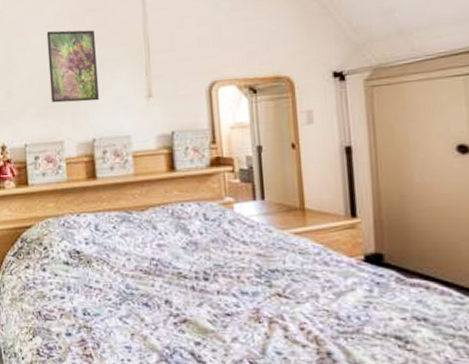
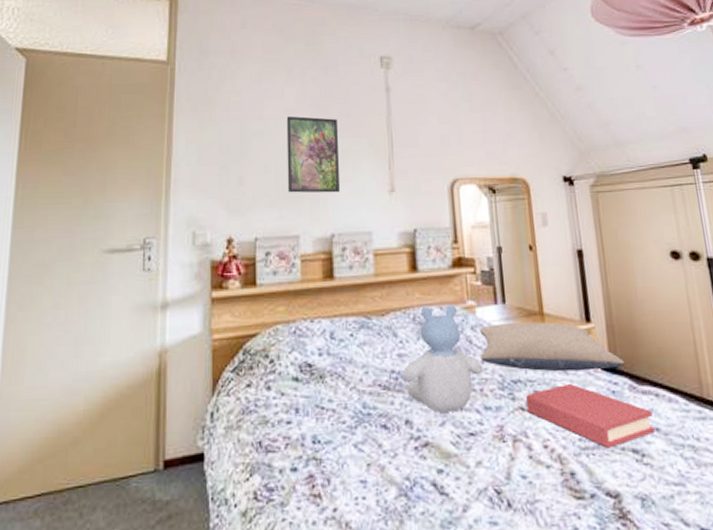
stuffed bear: none [162,201,241,295] -> present [403,305,483,413]
pillow: none [236,216,393,263] -> present [479,322,625,372]
hardback book: none [284,273,422,334] -> present [526,383,655,448]

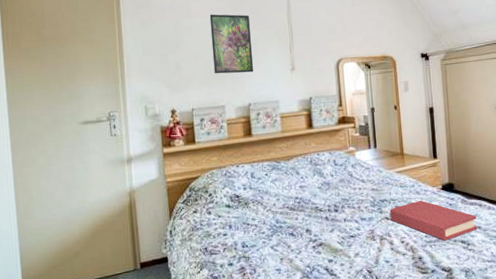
stuffed bear: present [403,305,483,413] -> none [304,150,360,224]
pillow: present [479,322,625,372] -> none [357,159,459,193]

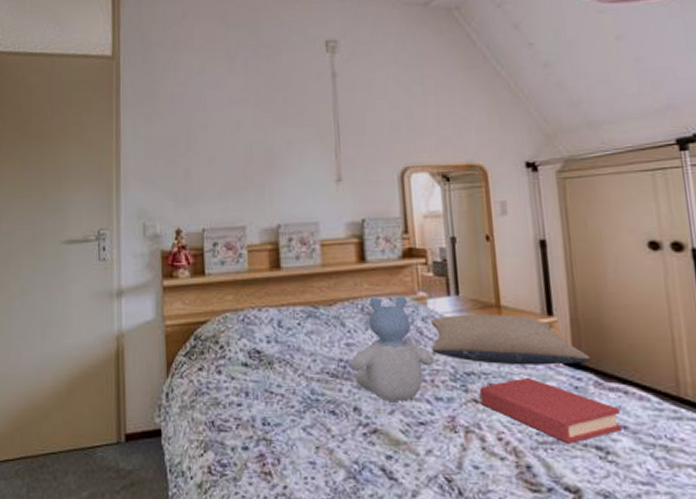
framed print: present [209,14,254,74] -> none [230,106,286,184]
stuffed bear: none [304,150,360,224] -> present [351,296,435,401]
pillow: none [357,159,459,193] -> present [430,314,590,365]

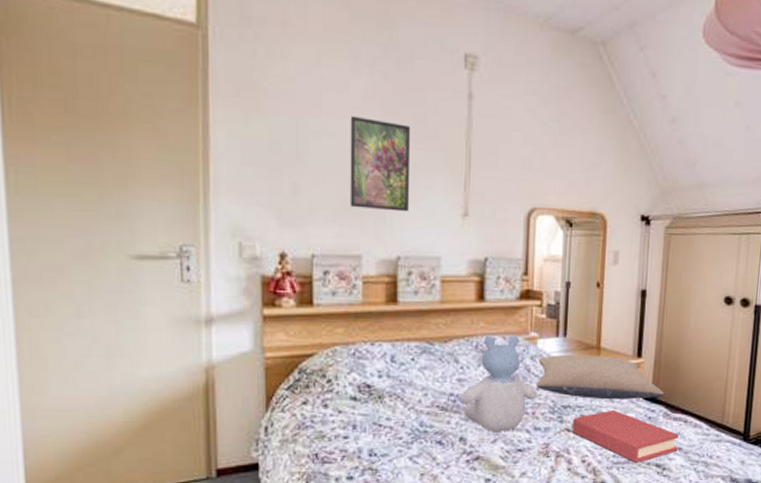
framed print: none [230,106,286,184] -> present [350,115,411,212]

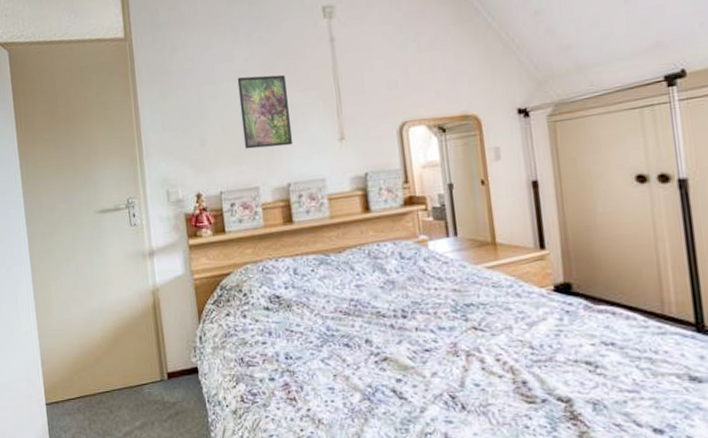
stuffed bear: present [461,335,538,431] -> none [361,240,437,333]
pillow: present [537,354,664,400] -> none [431,251,580,296]
hardback book: present [573,409,679,463] -> none [479,305,610,361]

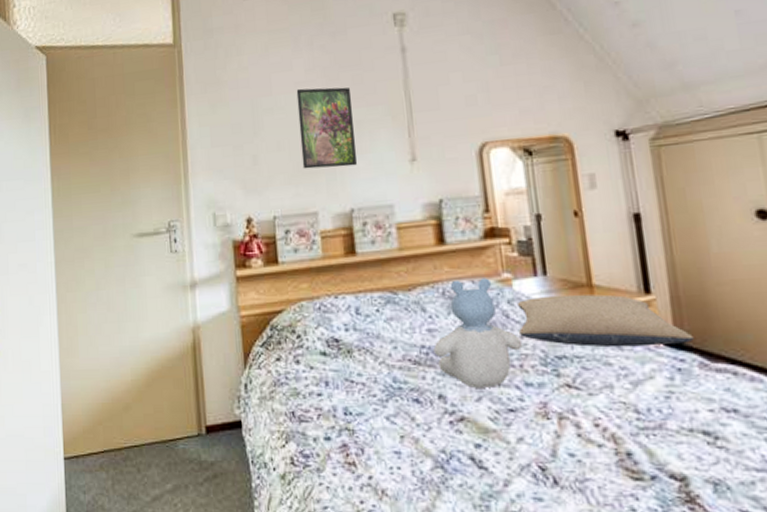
stuffed bear: none [361,240,437,333] -> present [433,278,523,388]
pillow: none [431,251,580,296] -> present [516,294,694,348]

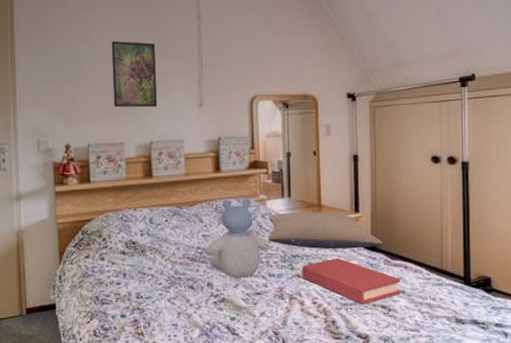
hardback book: none [573,359,732,429] -> present [302,257,401,305]

